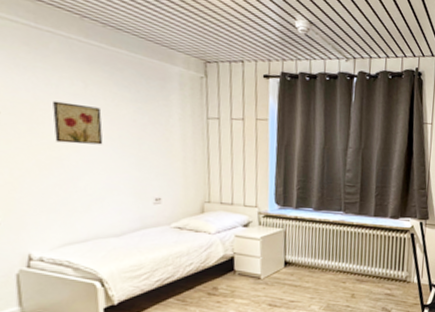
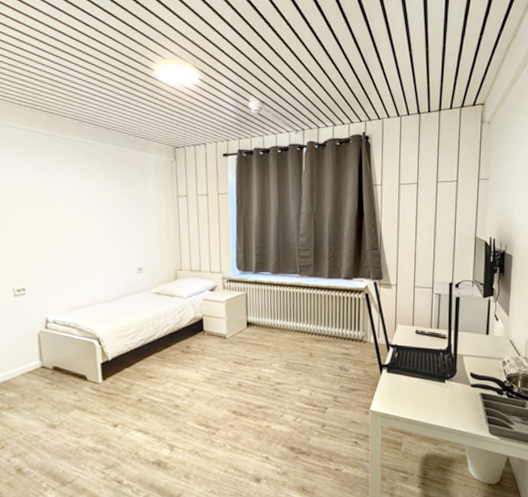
wall art: present [52,100,103,145] -> none [61,192,98,226]

